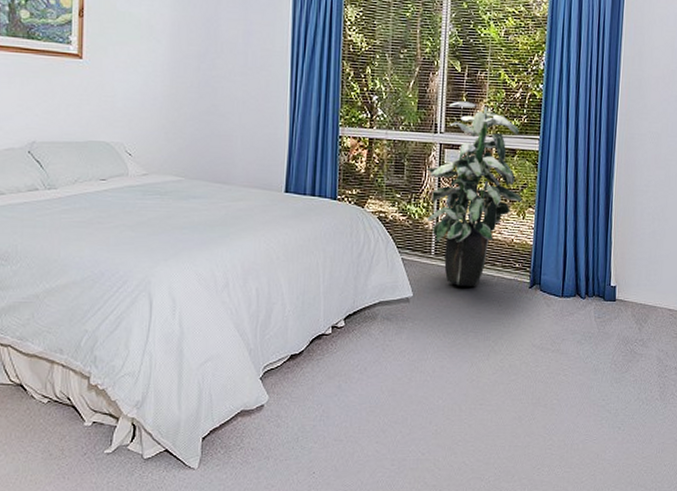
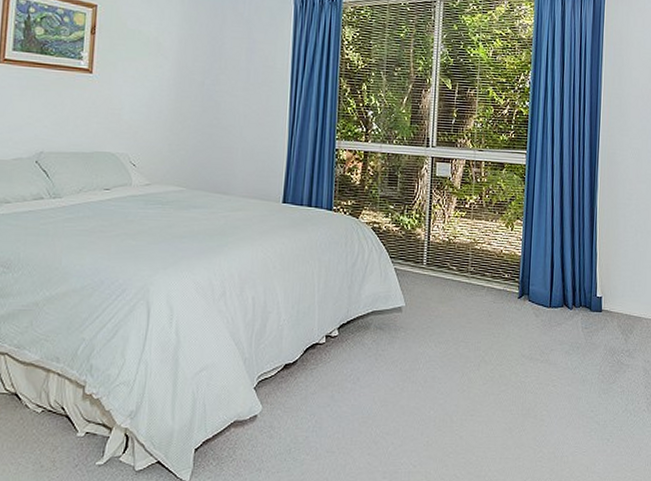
indoor plant: present [426,101,523,287] -> none [419,117,511,297]

